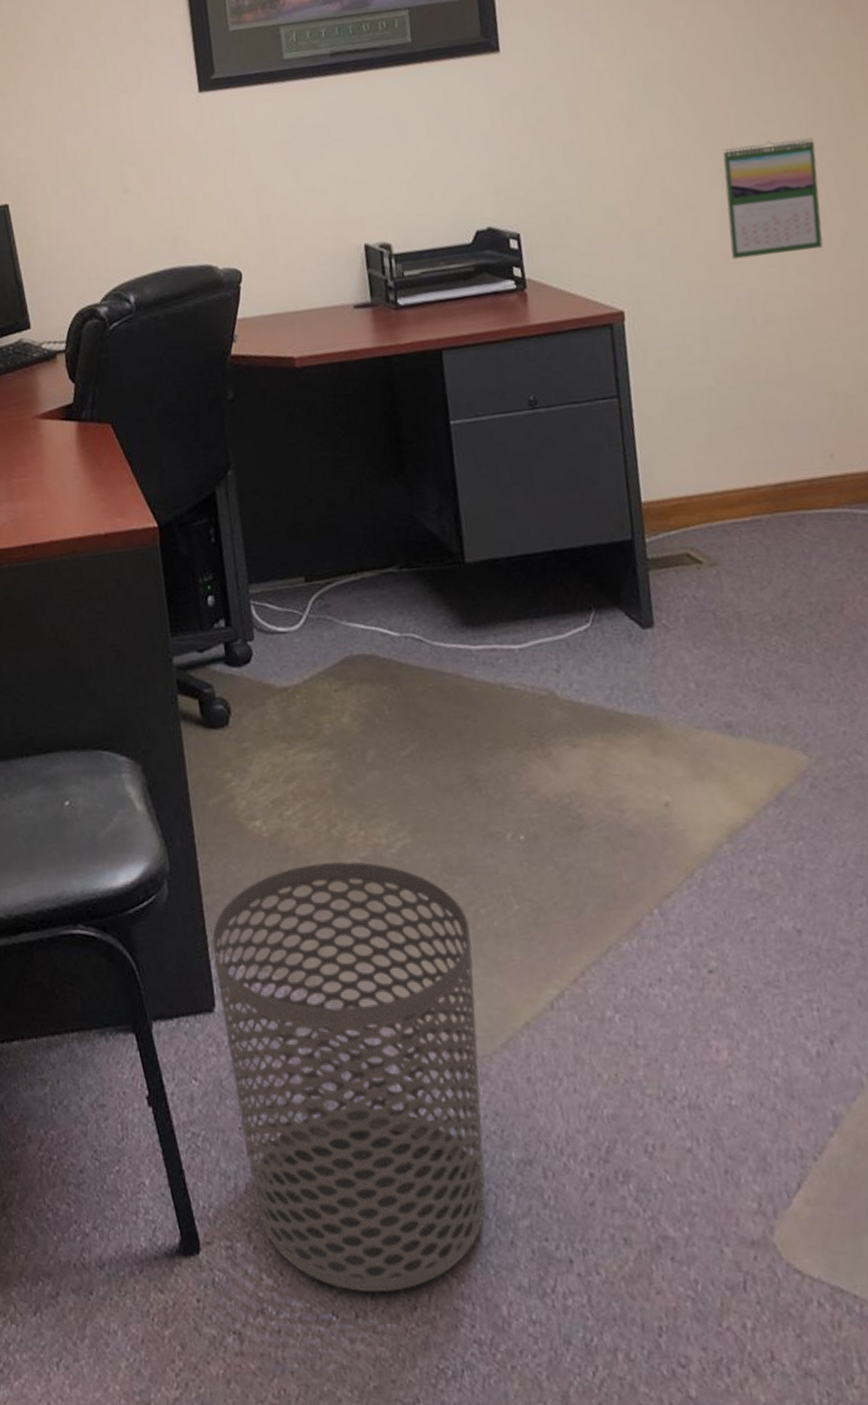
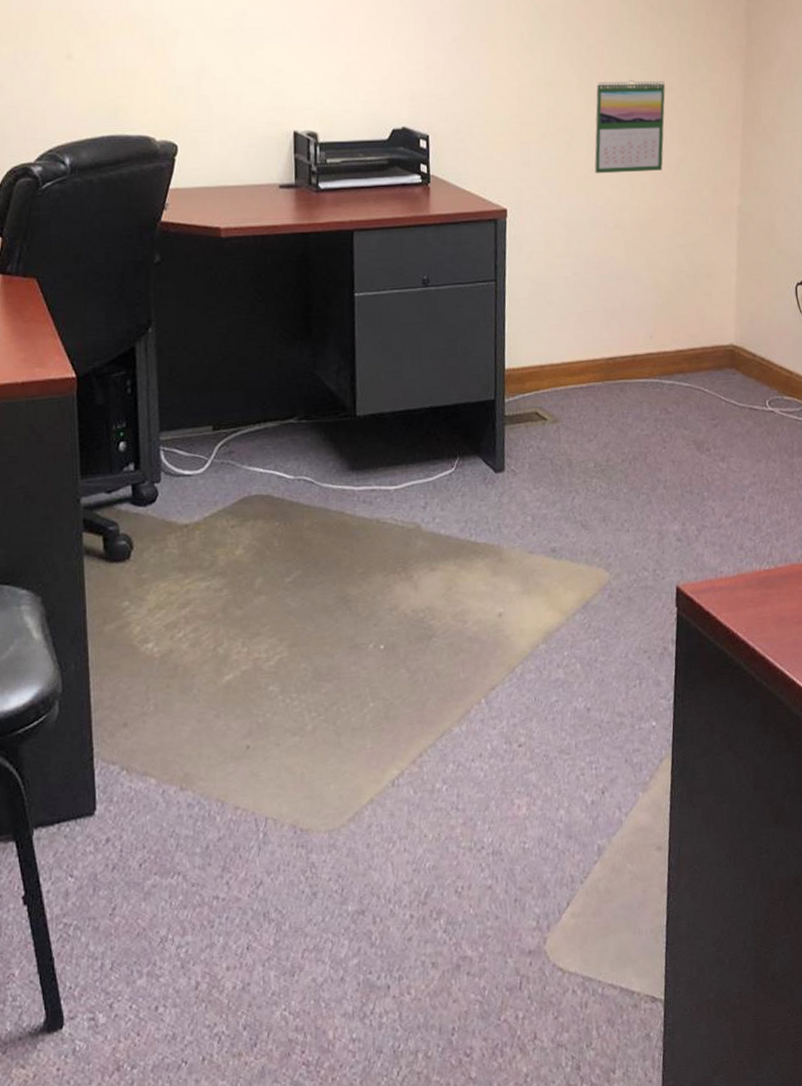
waste bin: present [212,861,486,1292] -> none [97,674,332,1039]

